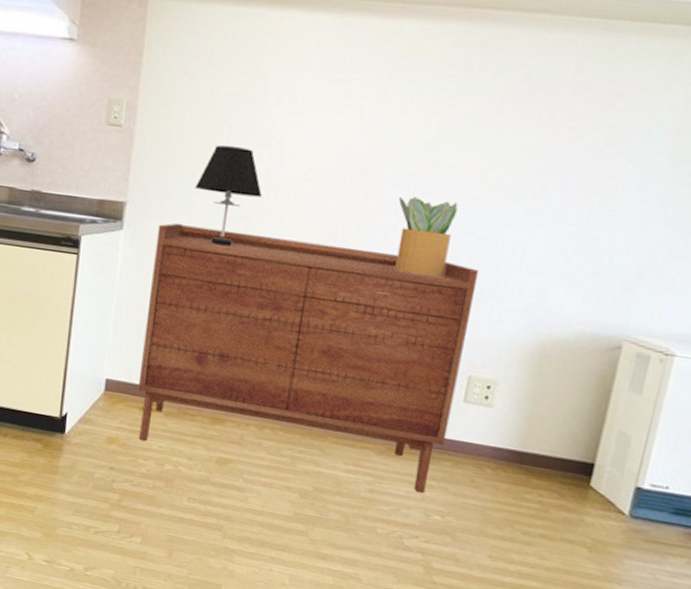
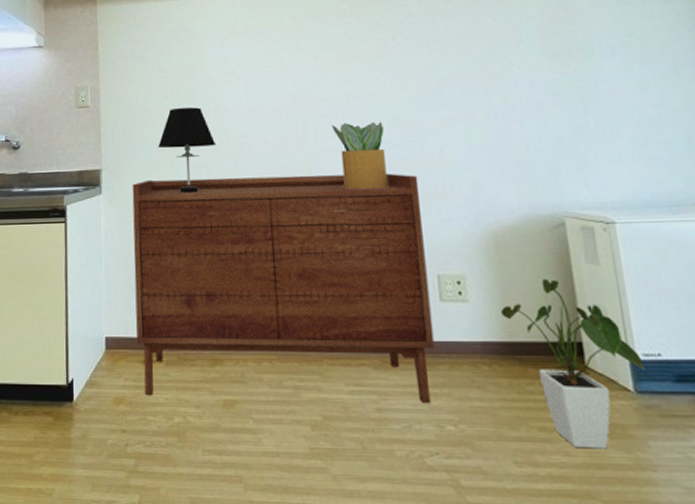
house plant: none [523,398,649,559] -> present [501,278,644,449]

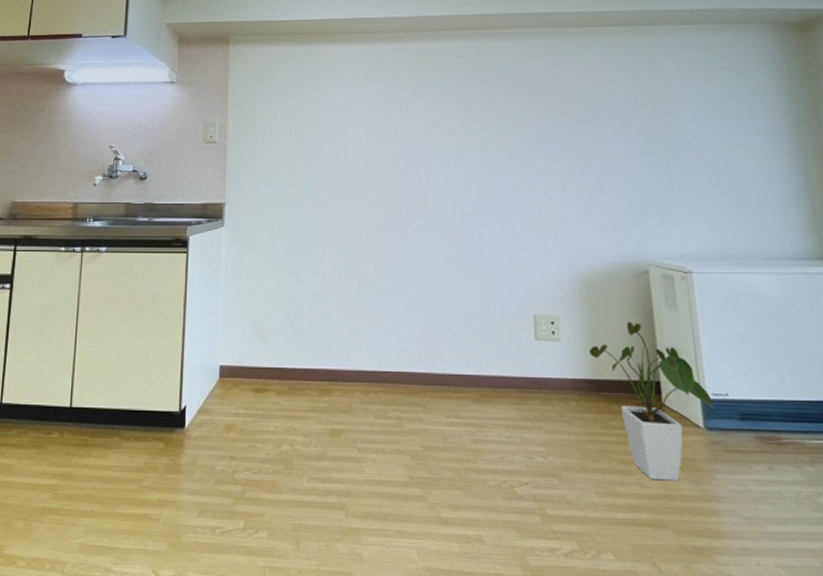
sideboard: present [132,173,436,404] -> none [249,215,529,437]
table lamp: present [158,107,217,193] -> none [280,147,336,229]
potted plant: present [331,121,388,190] -> none [443,170,492,233]

